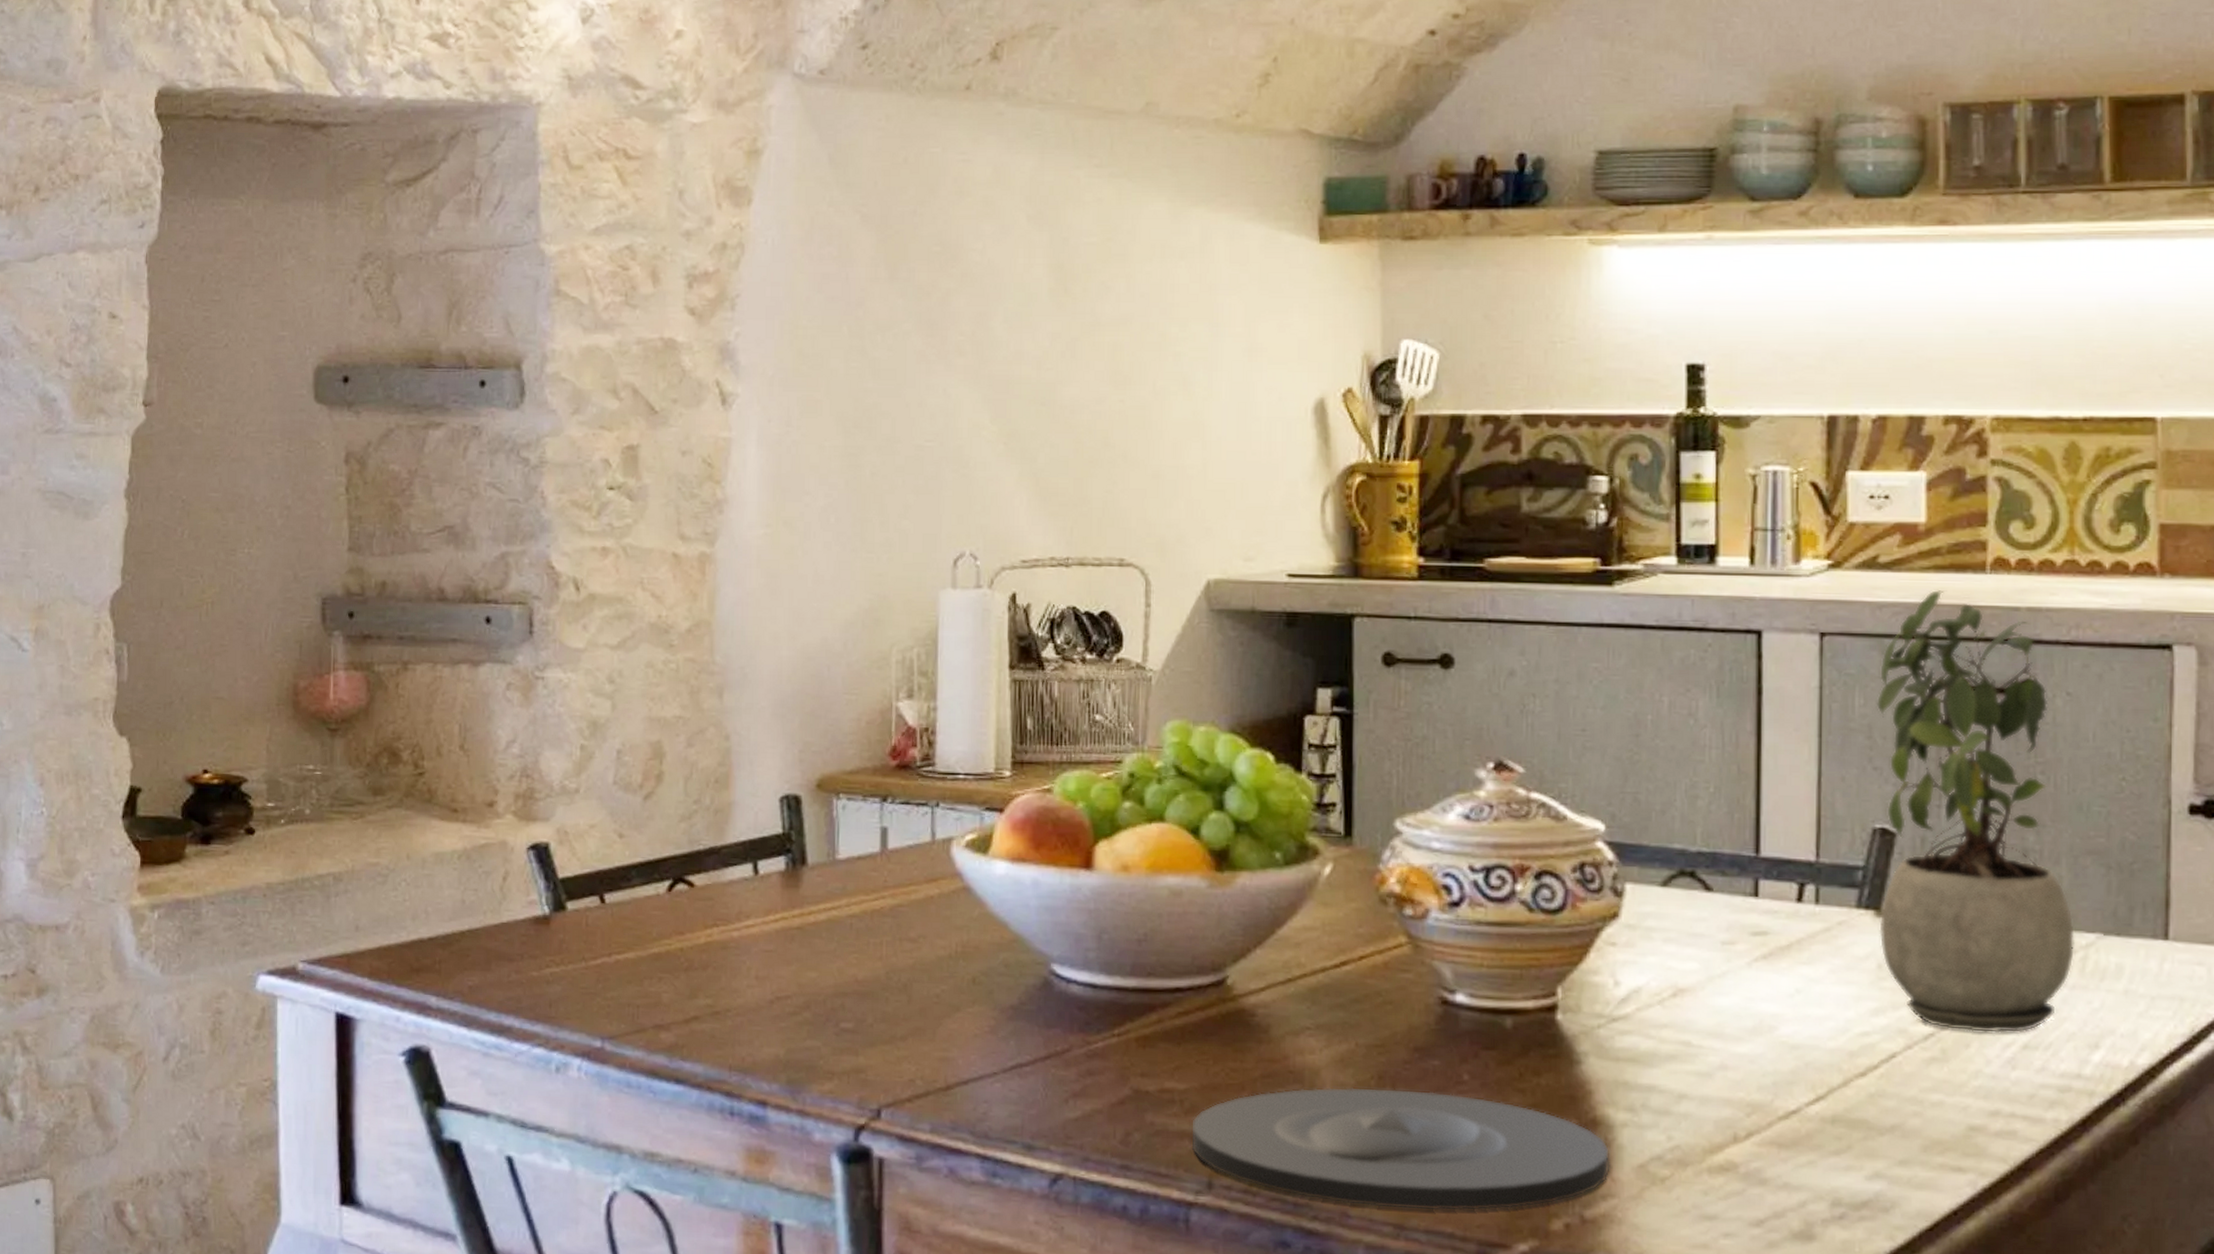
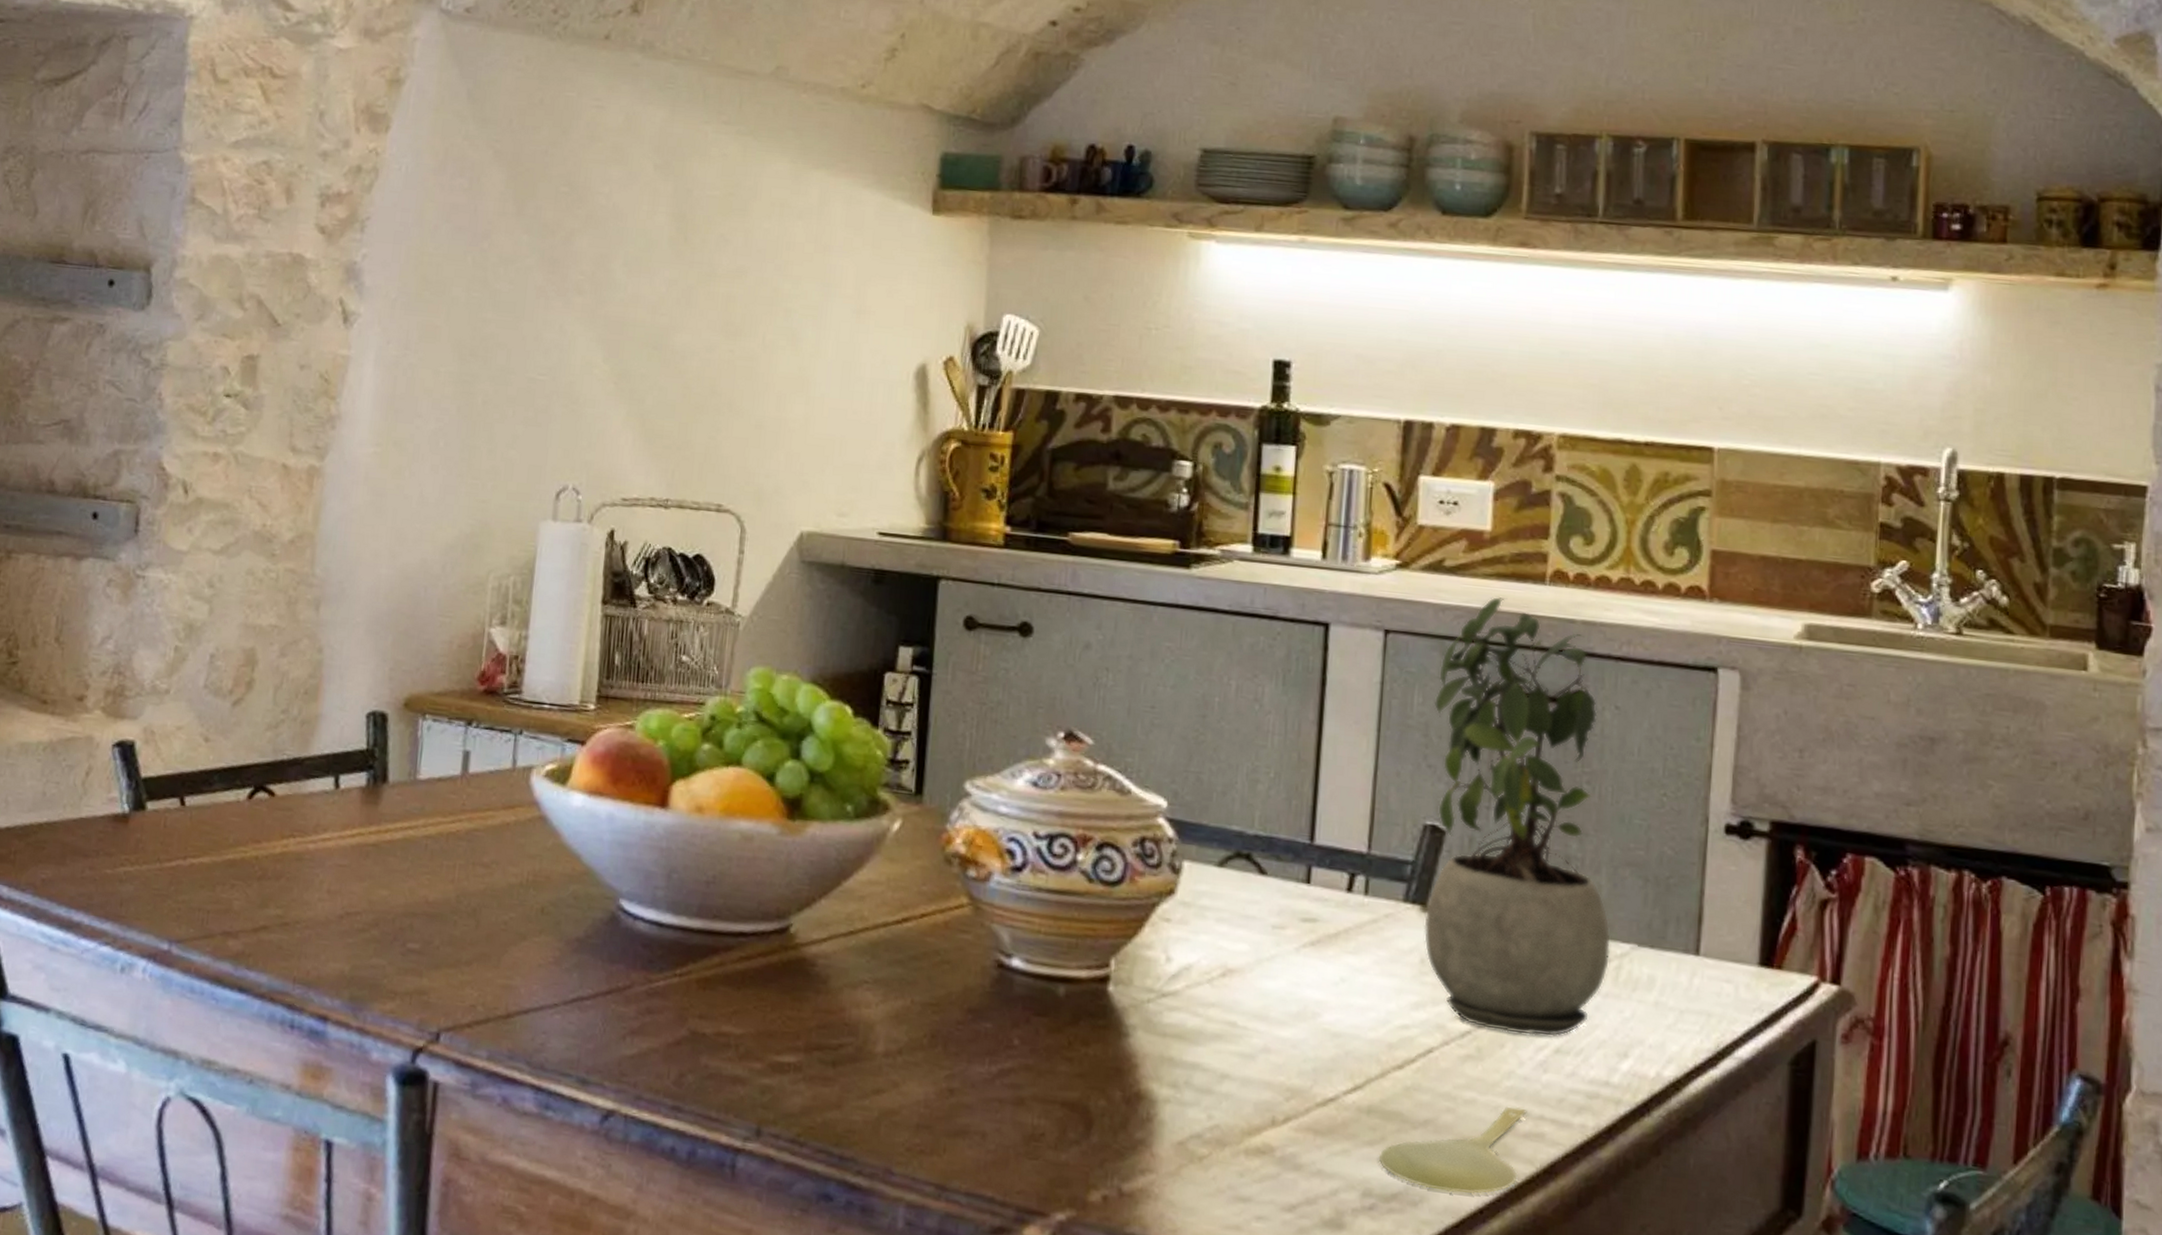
plate: present [1191,1087,1610,1211] -> none [743,1041,1152,1177]
spoon: none [1846,1106,1997,1197] -> present [1378,1106,1527,1195]

